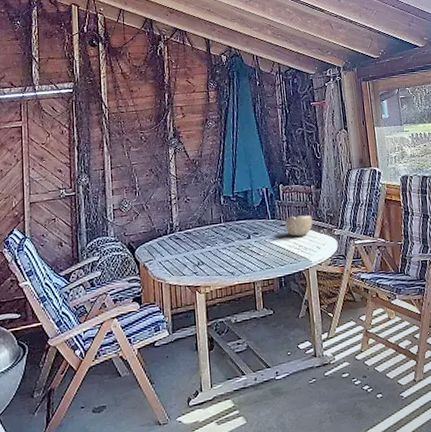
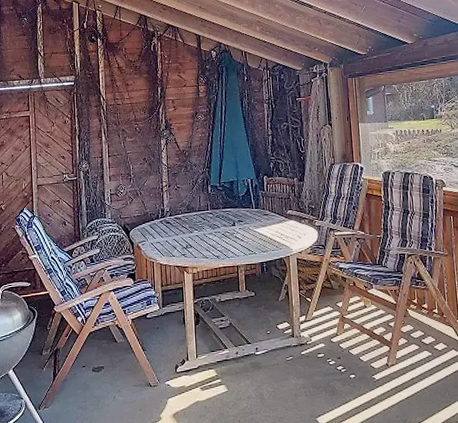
bowl: present [285,215,313,237] -> none [268,206,295,226]

